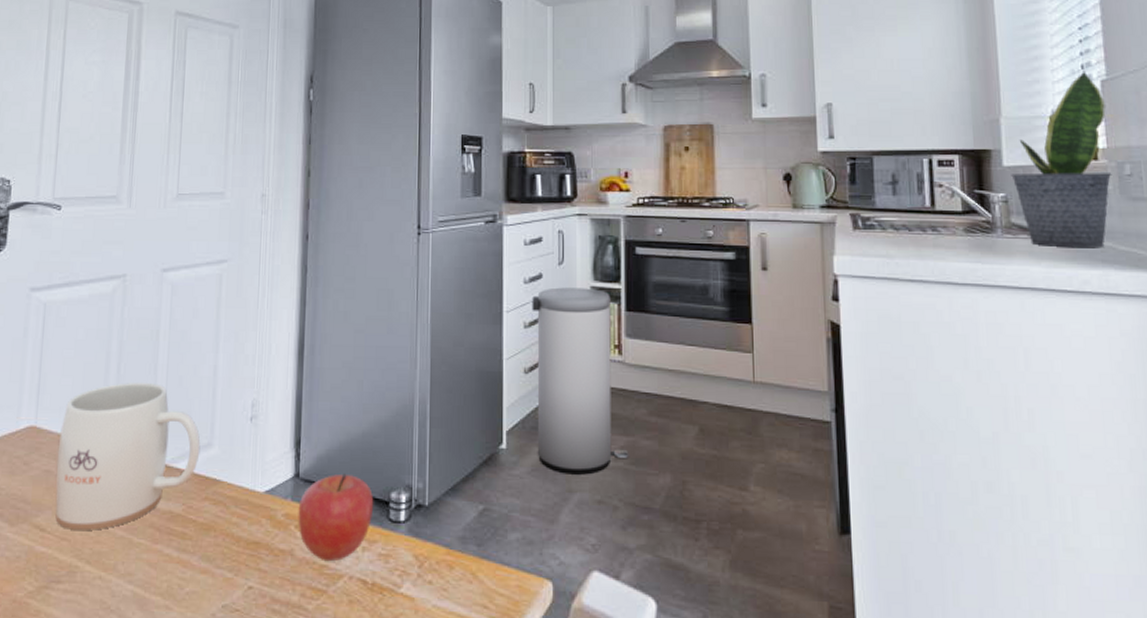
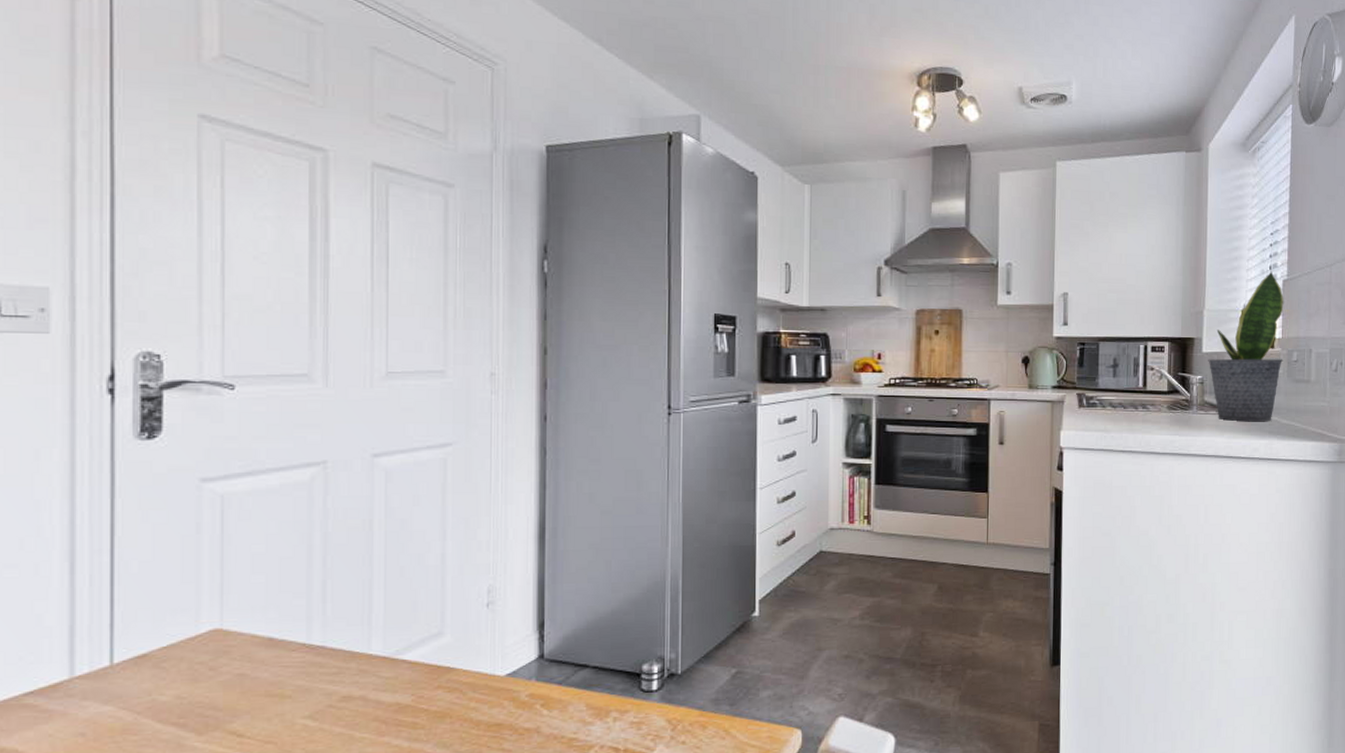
mug: present [55,383,201,531] -> none [252,575,430,733]
fruit: present [298,473,374,562] -> none [544,651,625,735]
pedal bin: present [532,287,629,475] -> none [785,464,875,635]

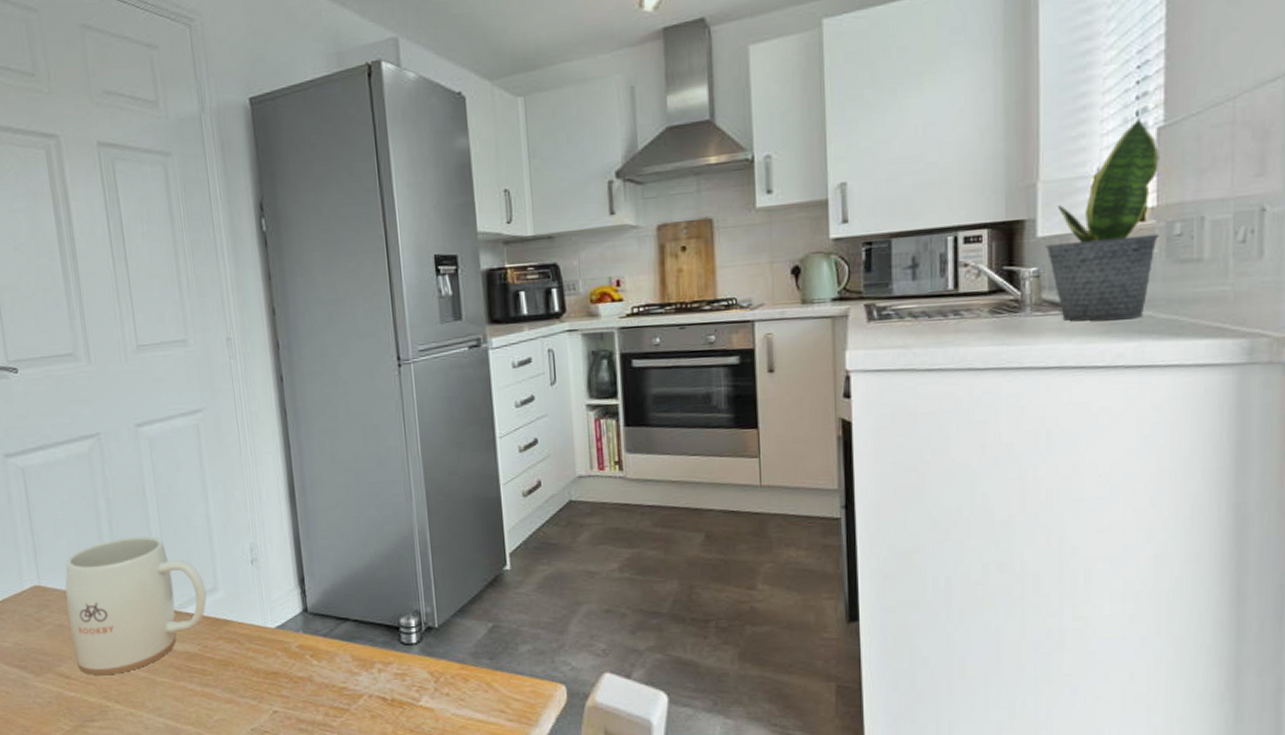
mug: none [252,575,430,733] -> present [64,536,207,676]

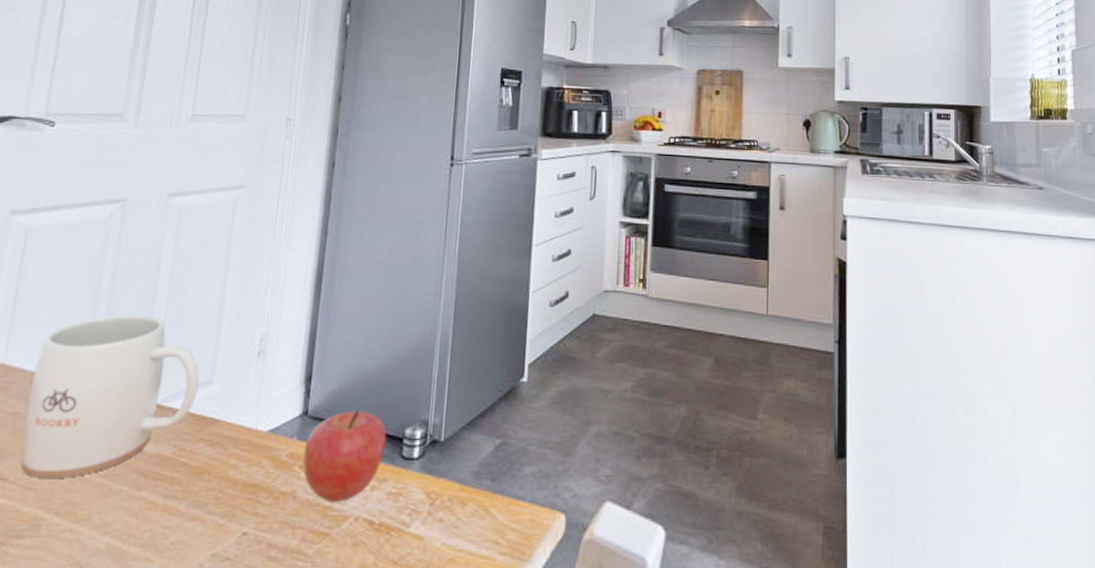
fruit: none [311,605,385,684] -> present [303,410,387,503]
potted plant: present [1045,118,1160,321] -> none [997,41,1077,197]

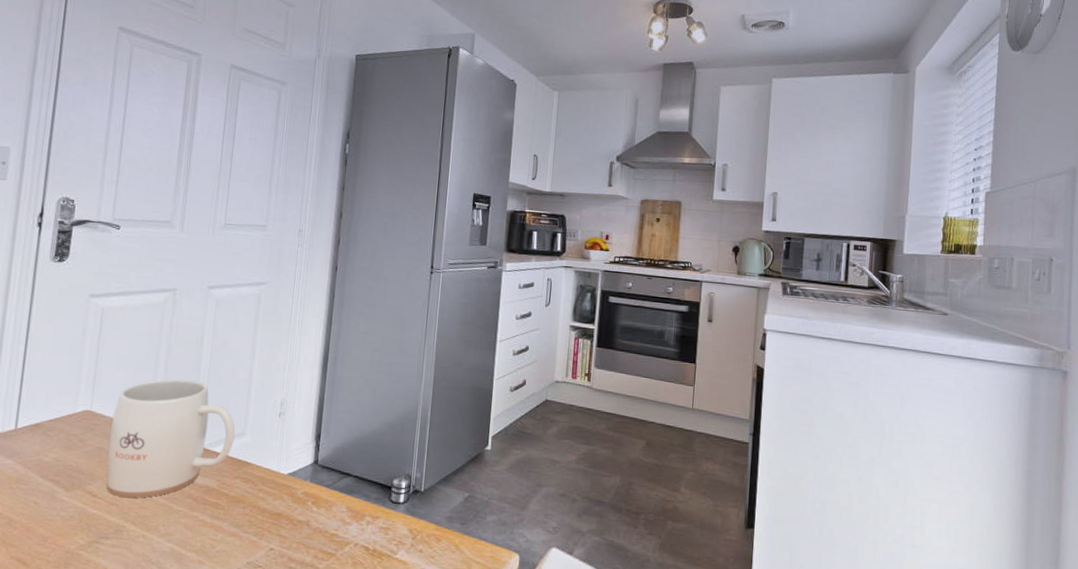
fruit: present [303,410,387,503] -> none [314,462,379,532]

